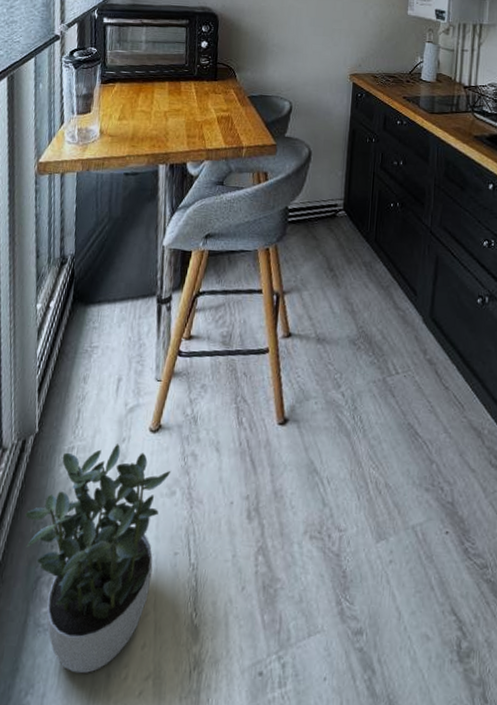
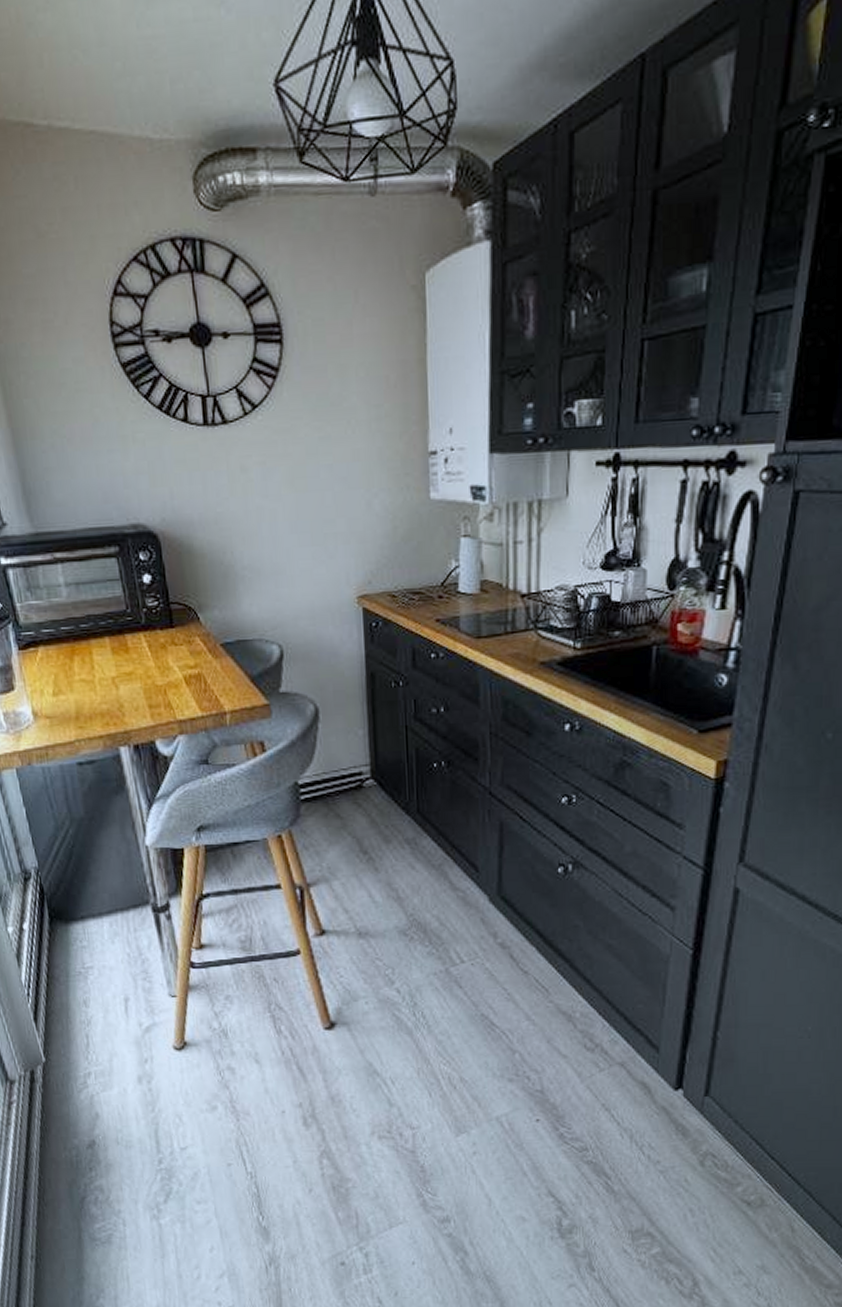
potted plant: present [25,444,172,674] -> none [52,1065,208,1277]

